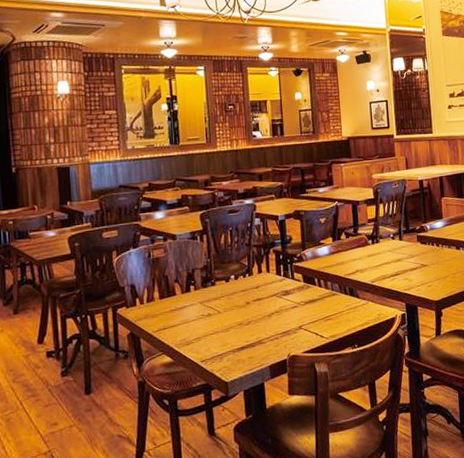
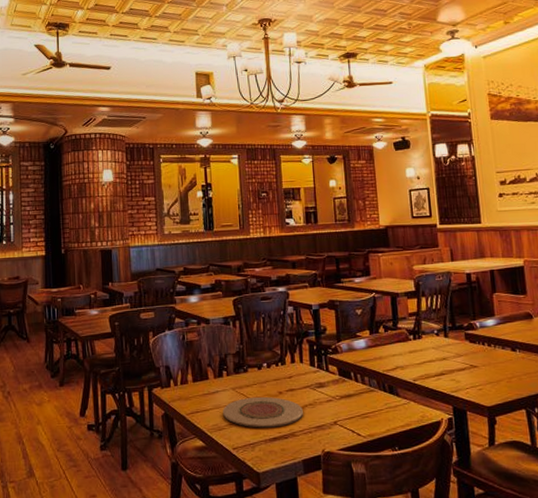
plate: none [191,307,271,339] -> present [223,396,304,428]

